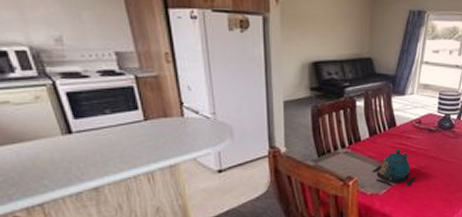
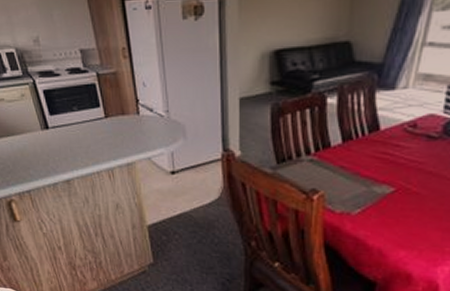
teapot: present [371,148,418,187] -> none [342,159,407,208]

